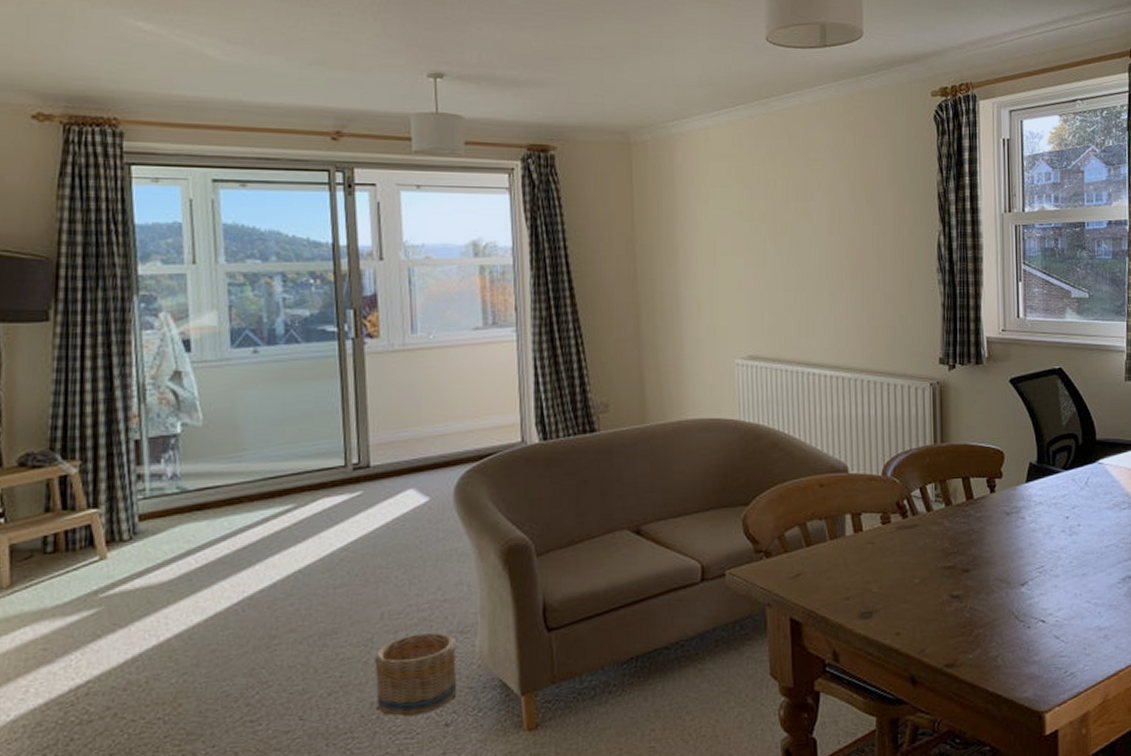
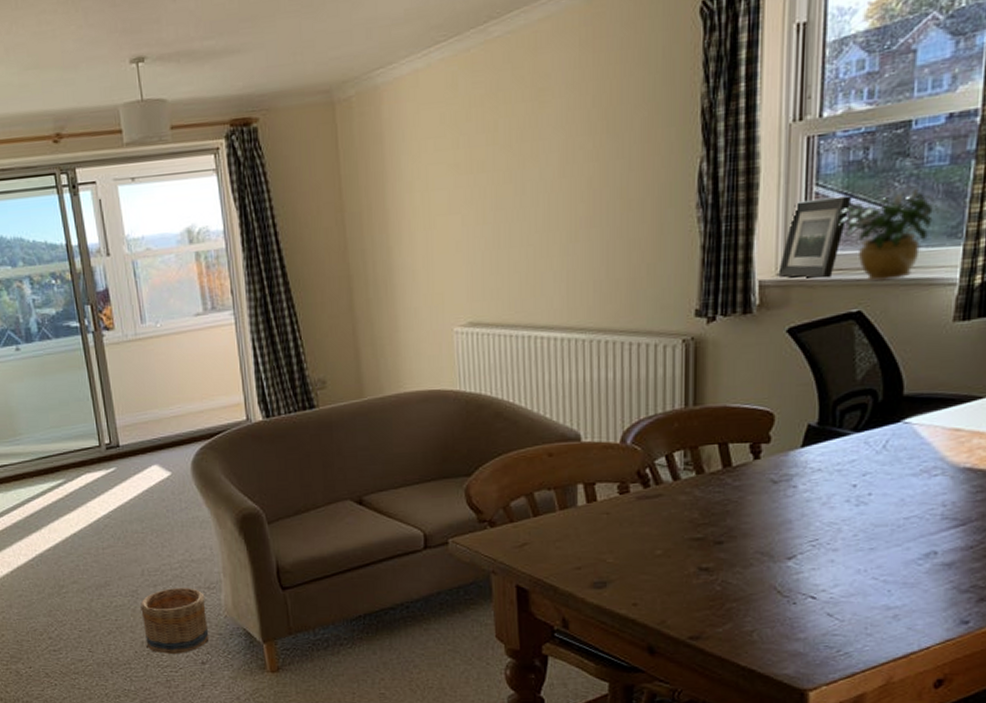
picture frame: none [1000,274,1049,339] -> present [778,195,852,279]
potted flower: none [1041,274,1108,346] -> present [838,188,939,283]

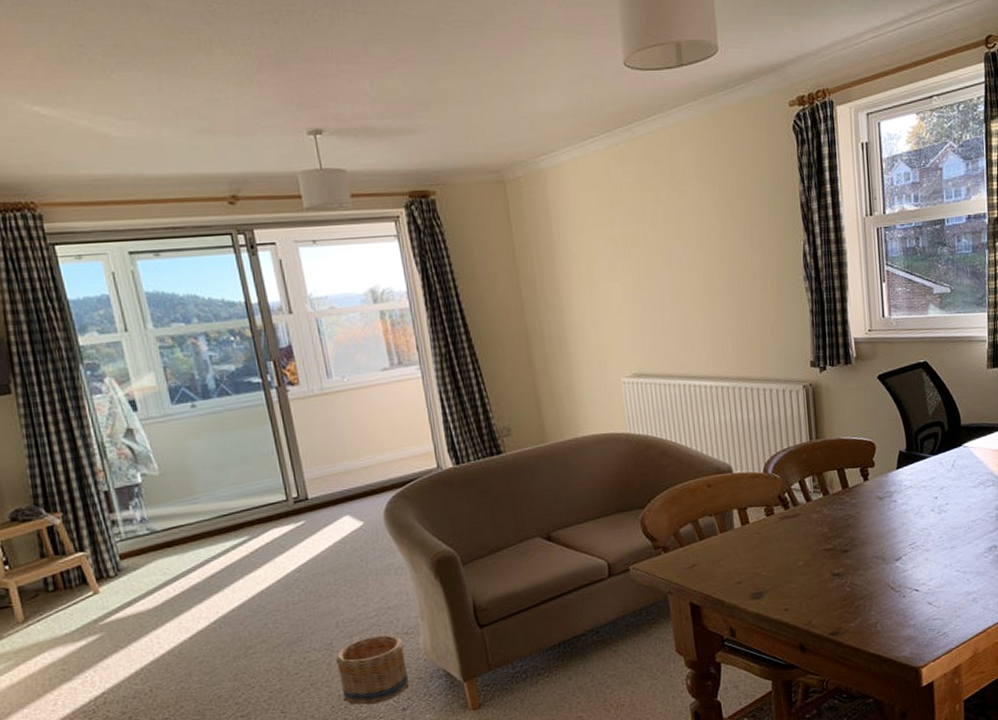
picture frame: present [778,195,852,279] -> none [867,273,912,337]
potted flower: present [838,188,939,283] -> none [904,269,969,340]

